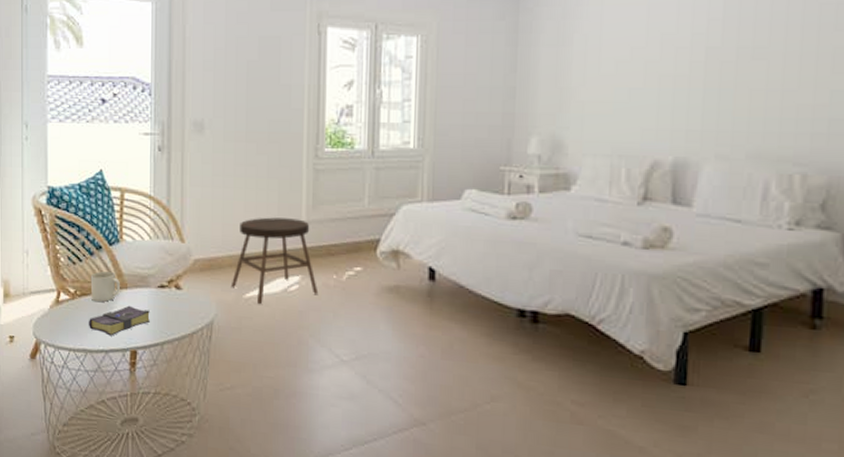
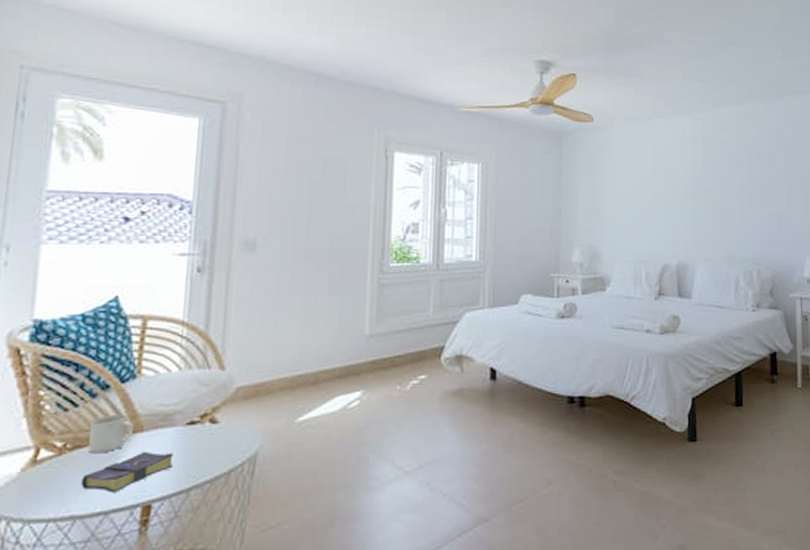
stool: present [230,217,319,305] -> none [280,333,381,428]

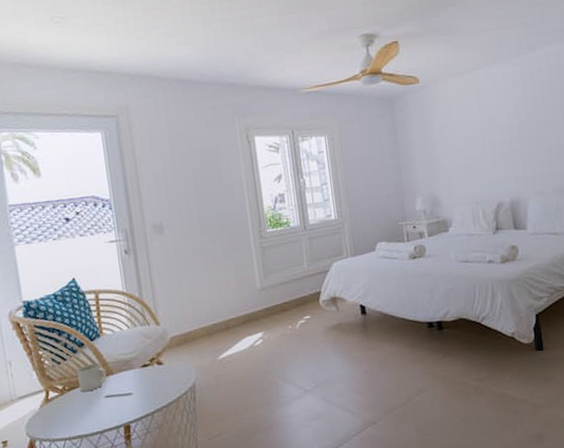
book: present [81,451,173,493] -> none [80,388,138,419]

